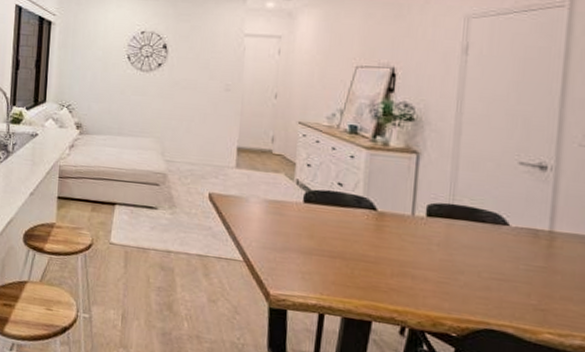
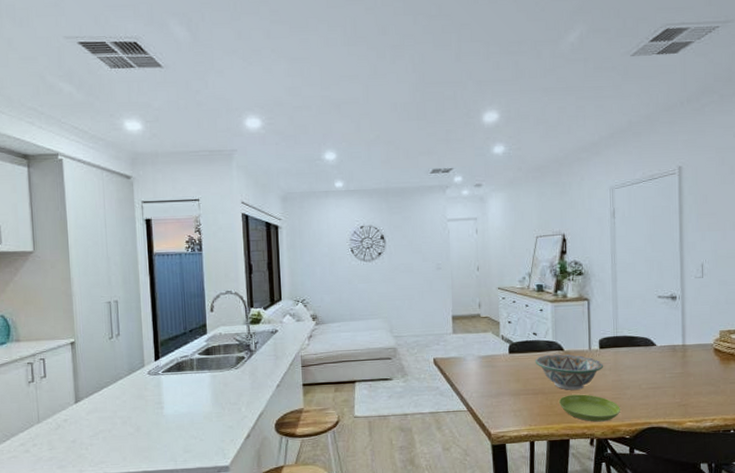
decorative bowl: none [337,211,429,263] -> present [535,354,603,390]
saucer: none [362,266,448,310] -> present [558,394,620,422]

